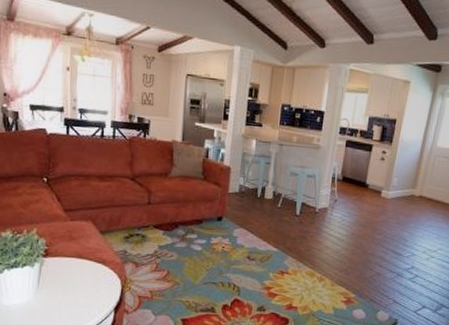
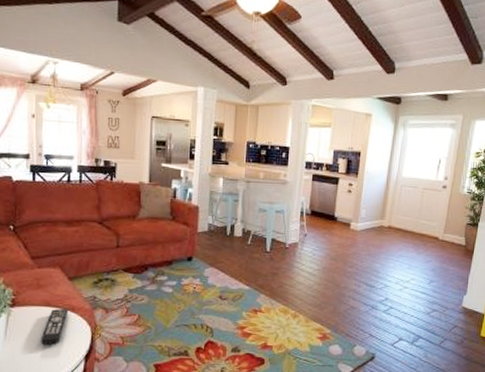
remote control: none [72,261,100,295] -> present [41,308,69,345]

